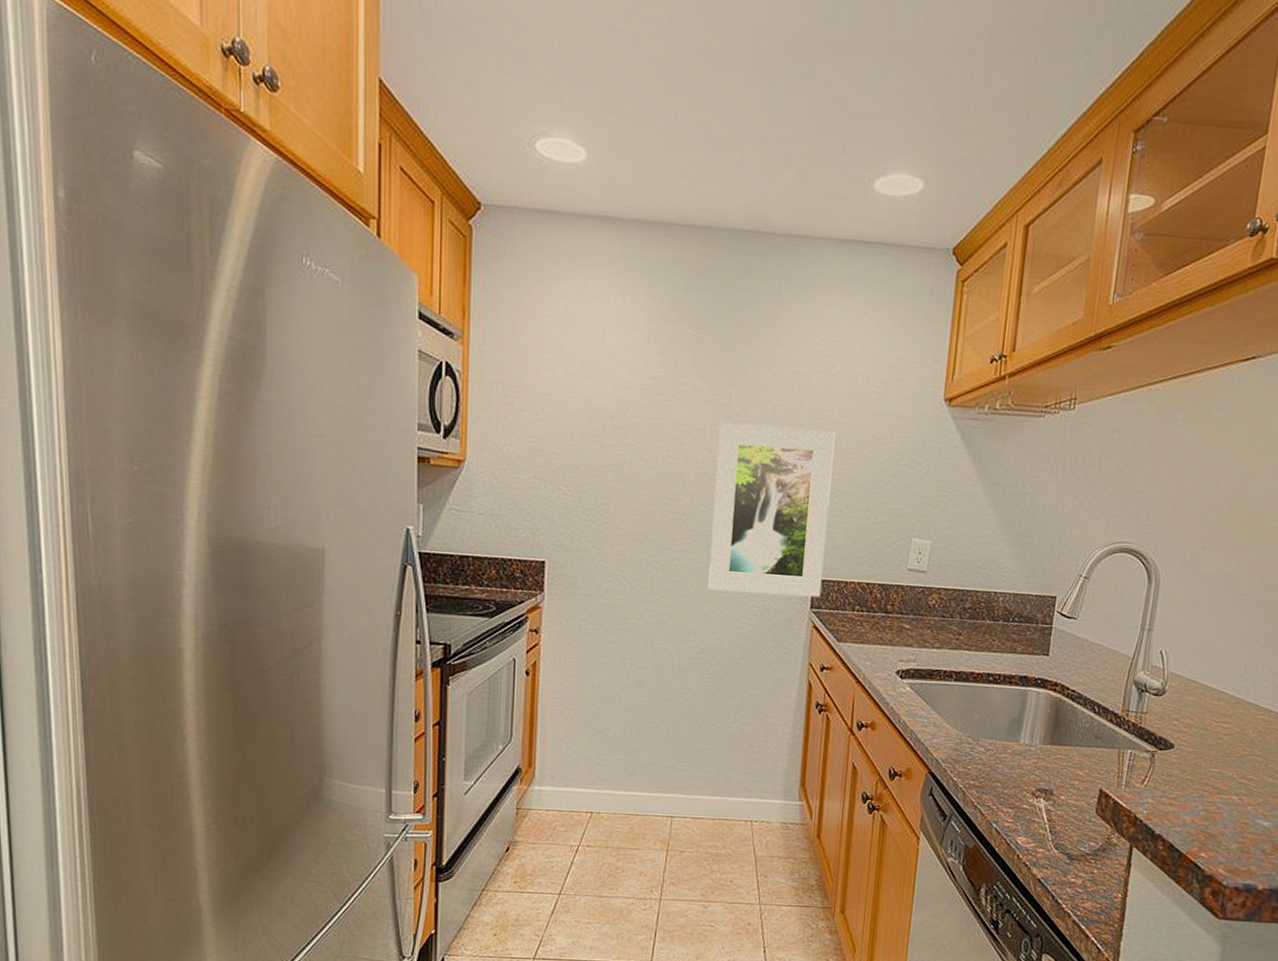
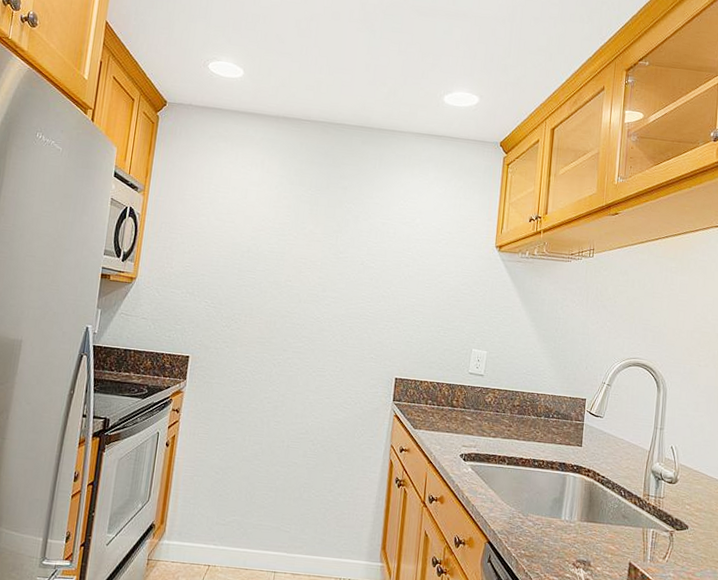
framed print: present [708,422,835,598] -> none [314,256,414,393]

